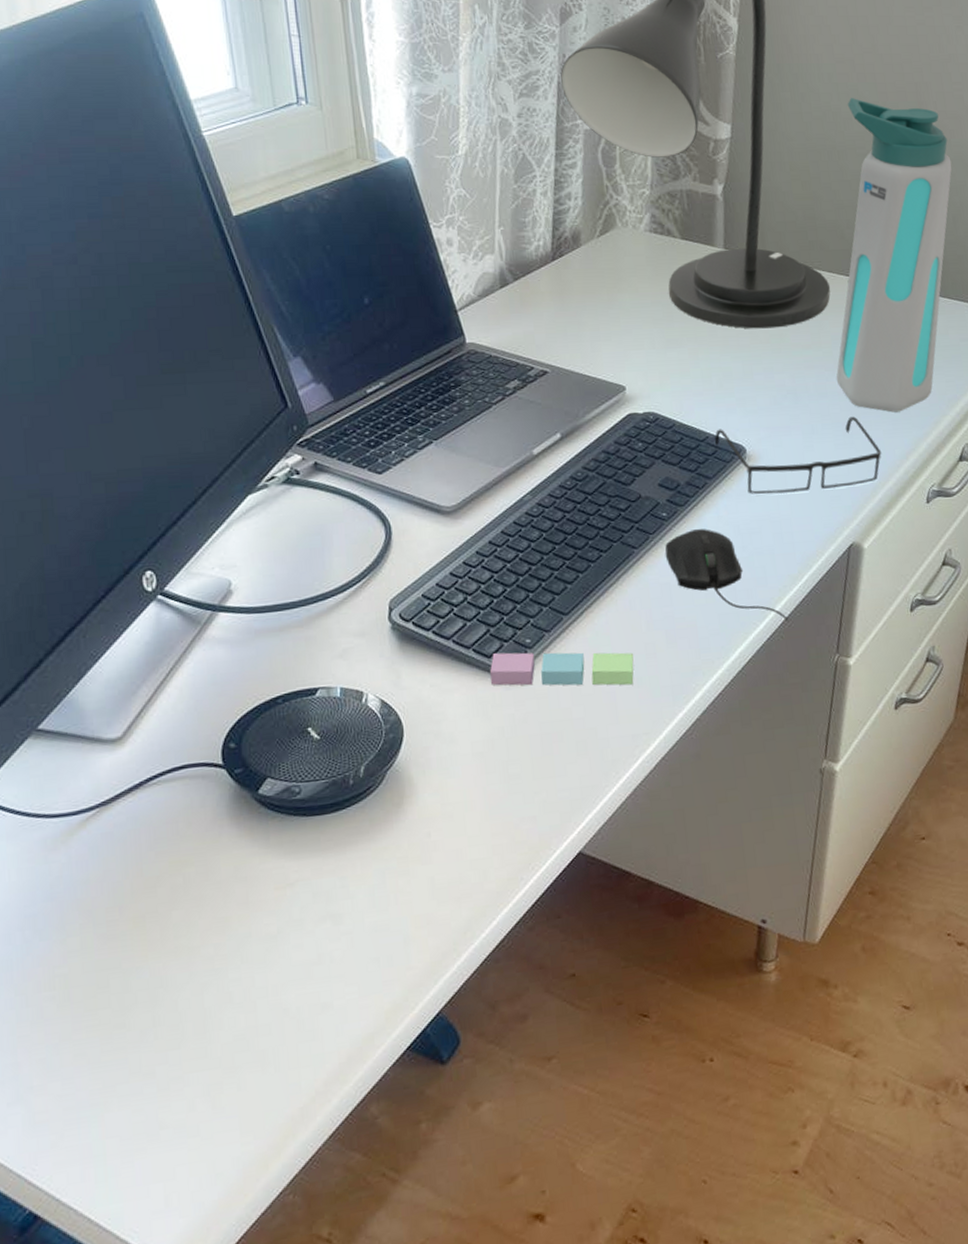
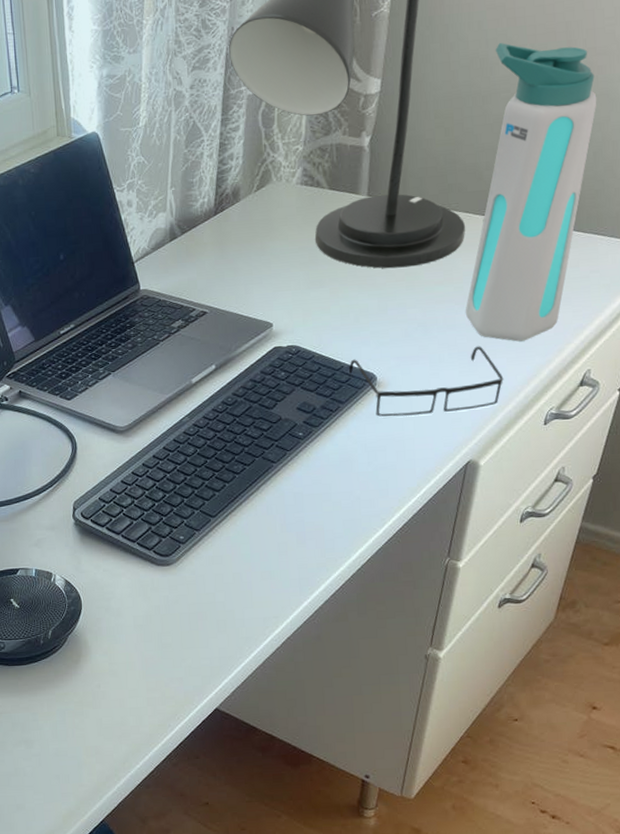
sticky notes: present [490,652,634,686] -> none [150,546,269,577]
computer mouse: present [665,529,789,622] -> none [299,446,406,528]

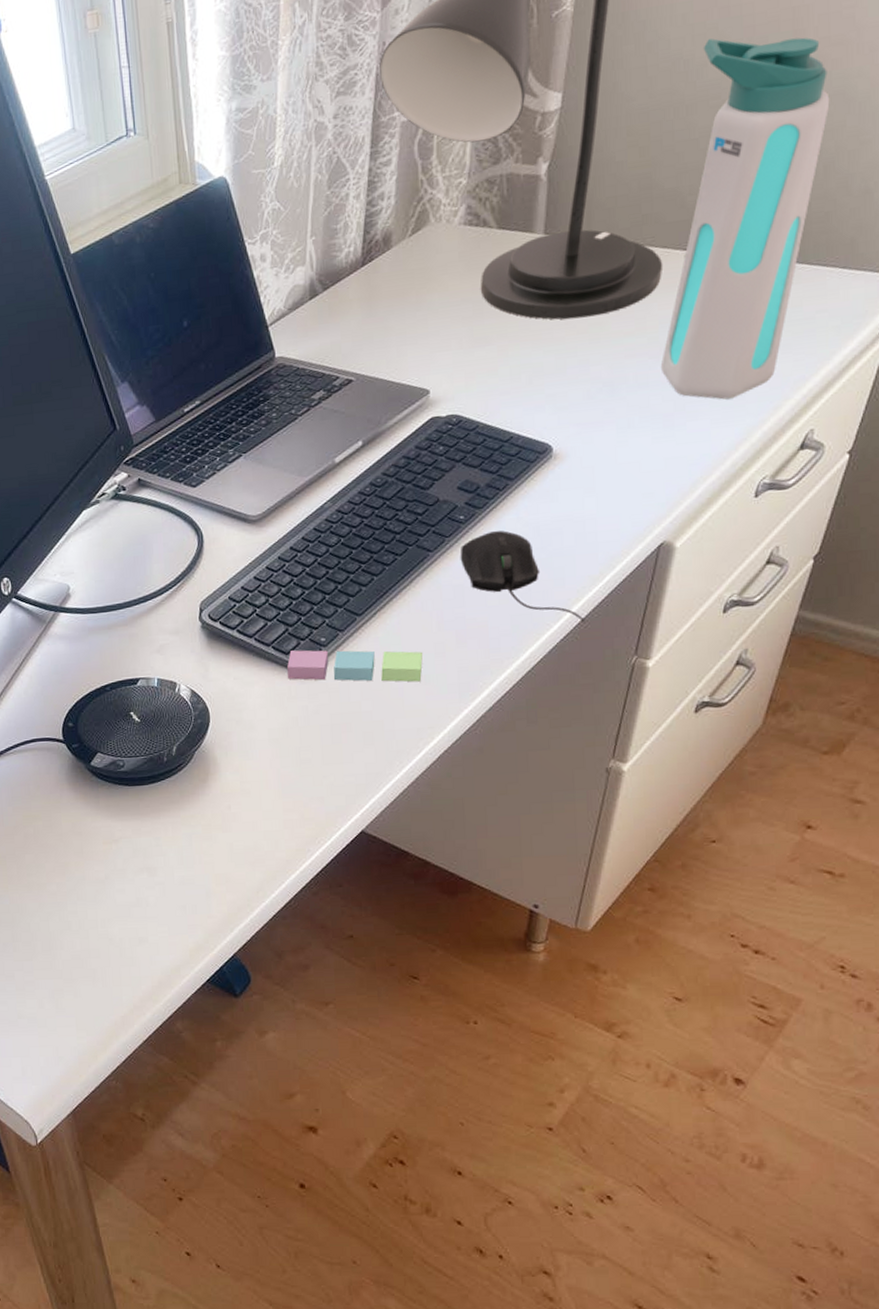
sticky notes: none [150,546,269,577] -> present [287,650,423,682]
computer mouse: none [299,446,406,528] -> present [460,530,586,623]
glasses: present [348,346,504,417] -> none [519,406,707,494]

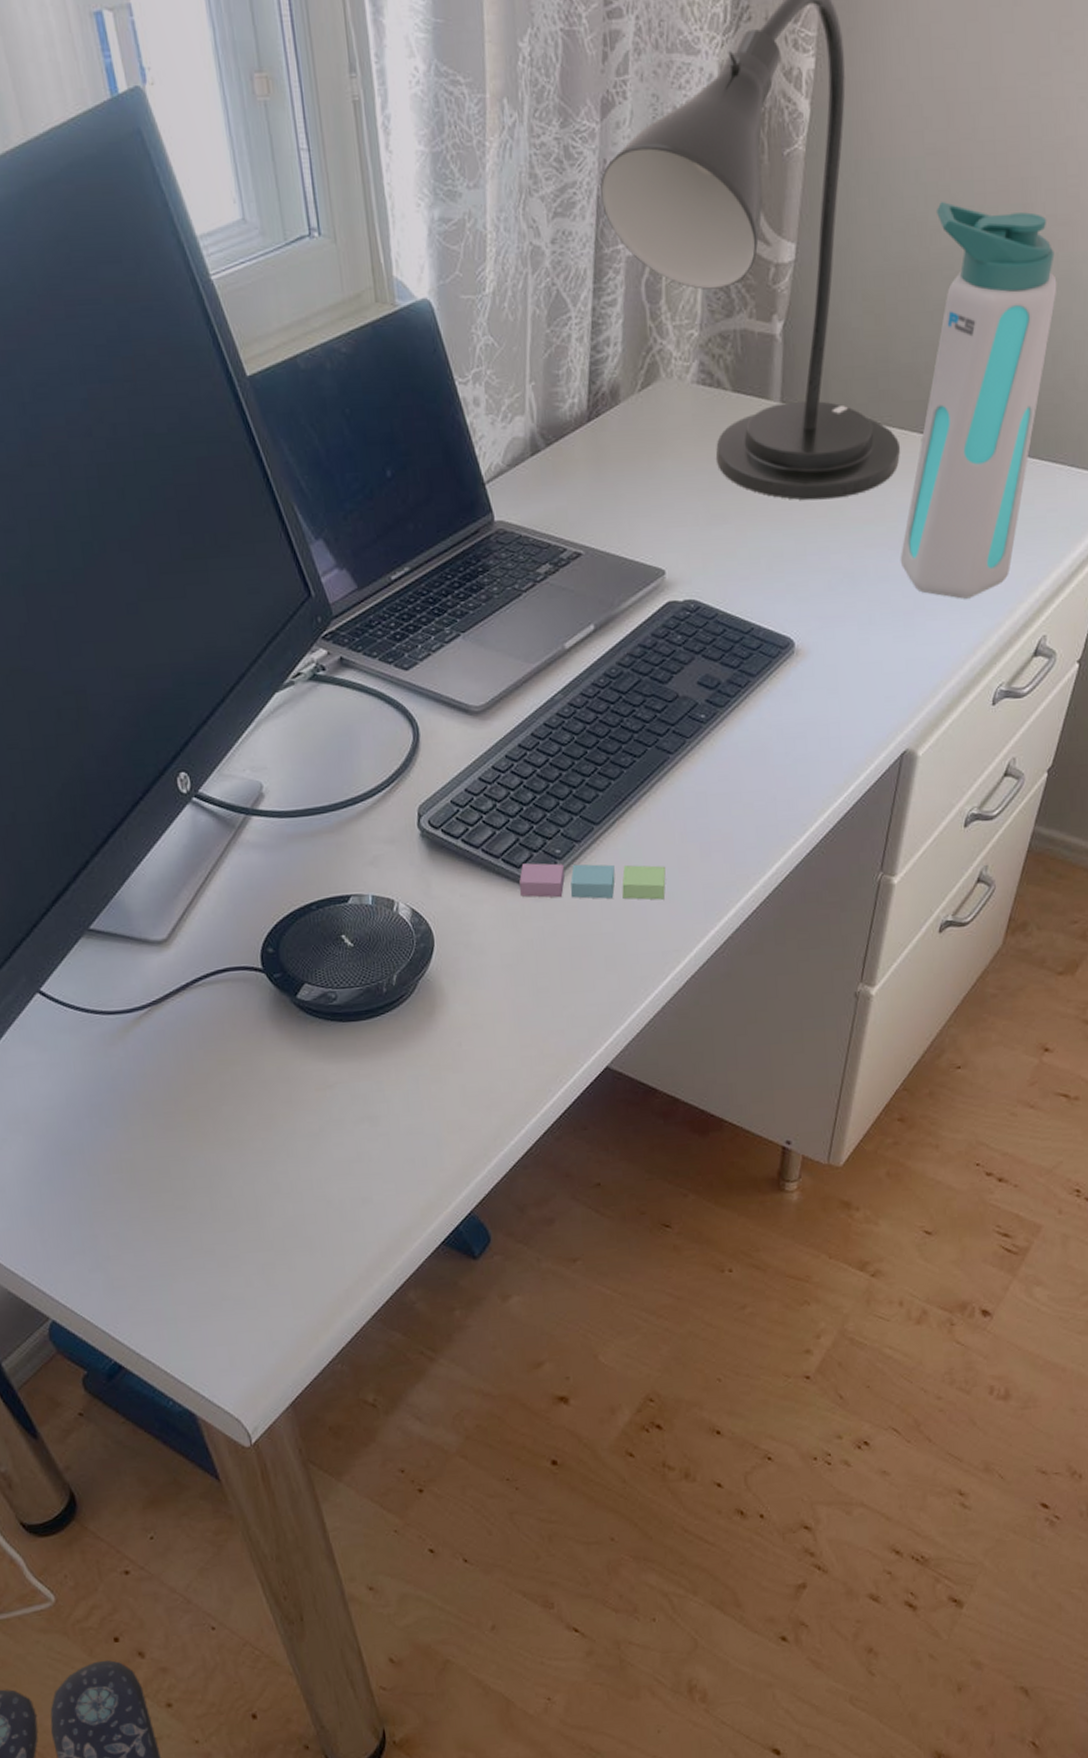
computer mouse: present [460,530,586,623] -> none [702,732,832,836]

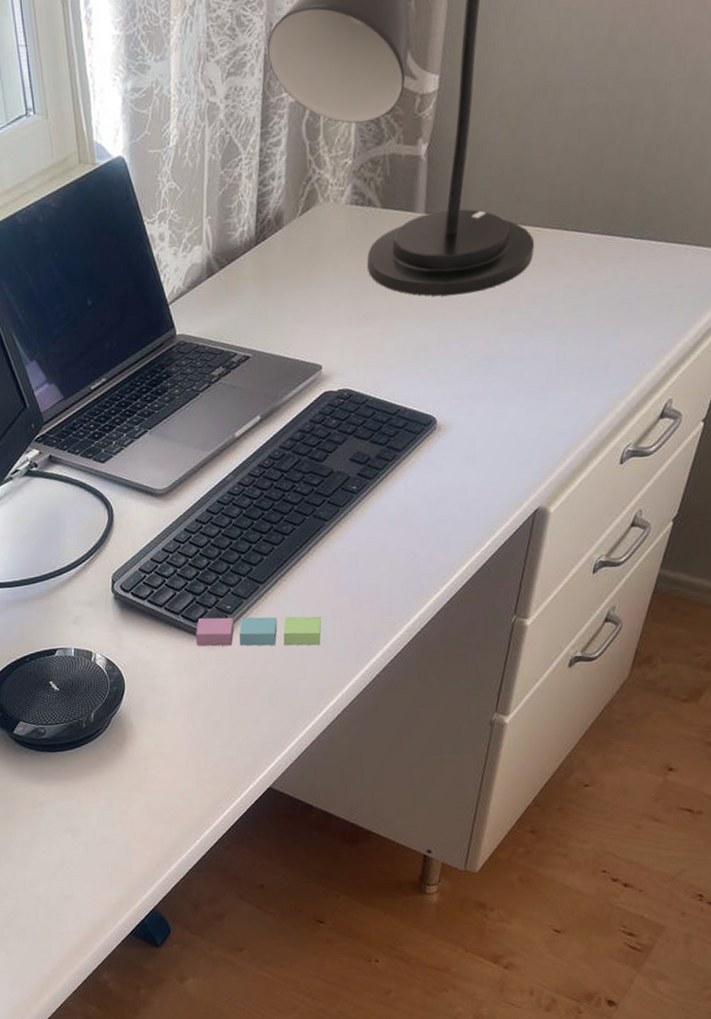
water bottle: present [900,202,1057,599] -> none [533,22,684,372]

